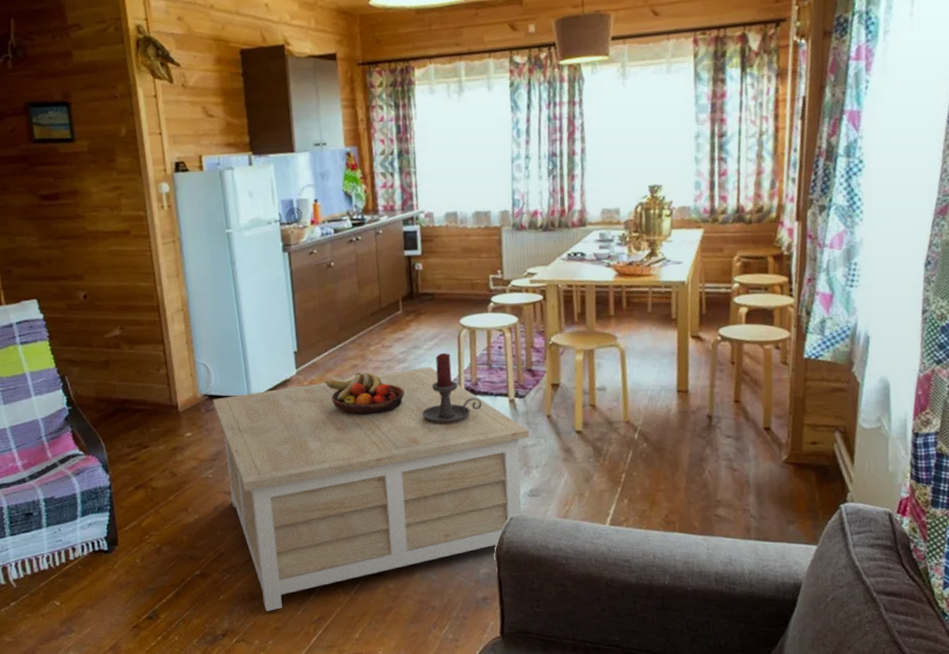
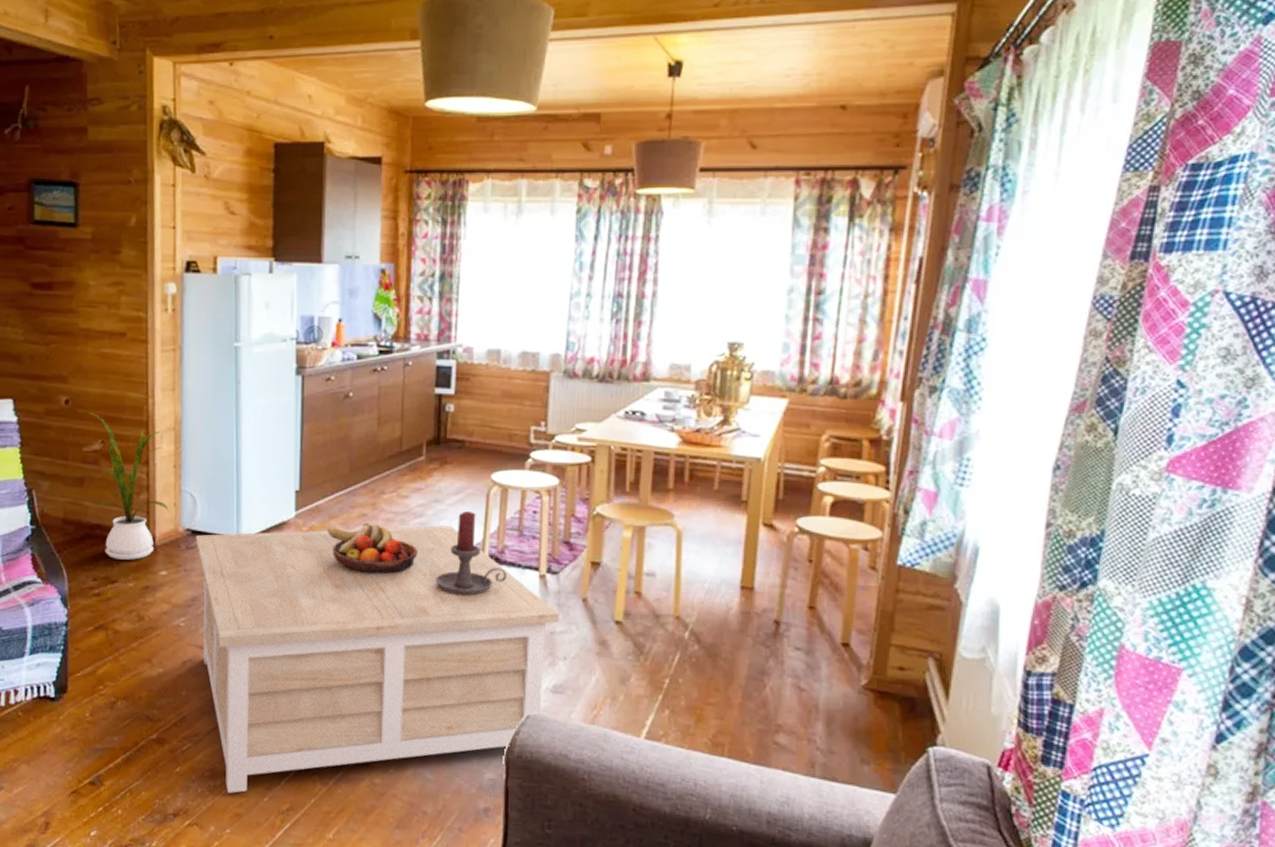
house plant: none [106,303,187,427] -> present [89,412,169,560]

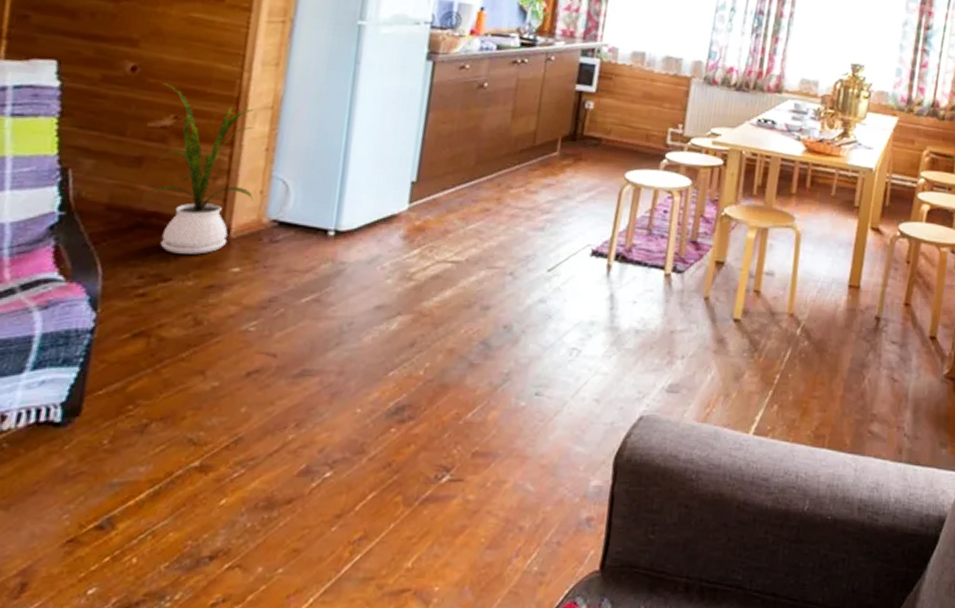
coffee table: present [195,525,560,793] -> none [274,222,681,525]
fruit bowl: present [327,522,418,574] -> none [442,218,542,273]
candle holder: present [436,510,508,596] -> none [558,208,633,295]

